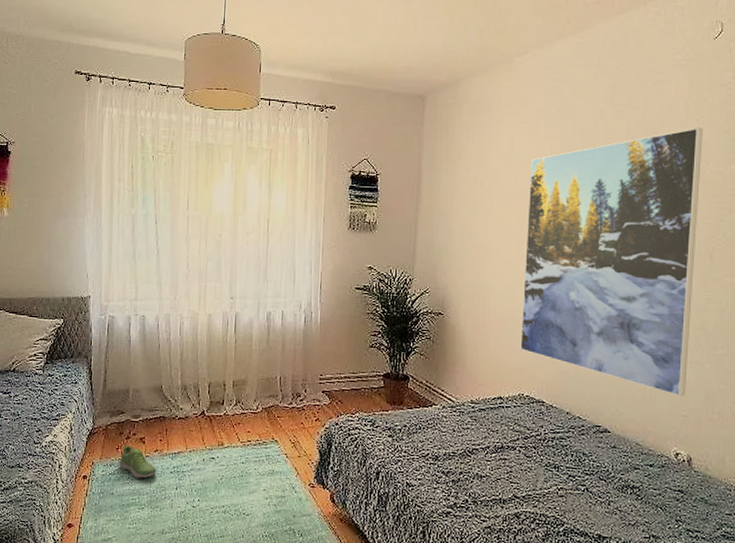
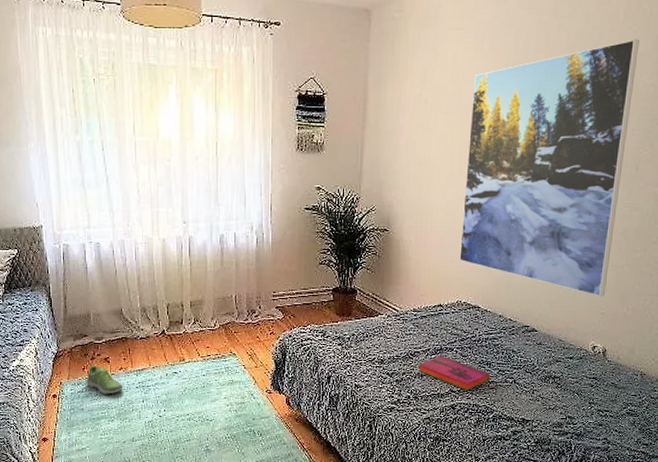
hardback book: none [478,454,559,498] -> present [419,355,490,391]

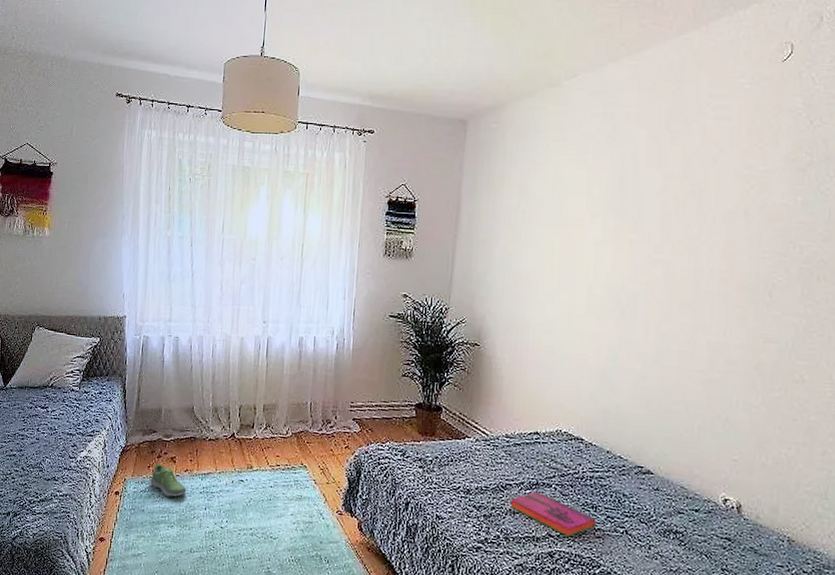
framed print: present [459,39,639,297] -> none [560,156,767,440]

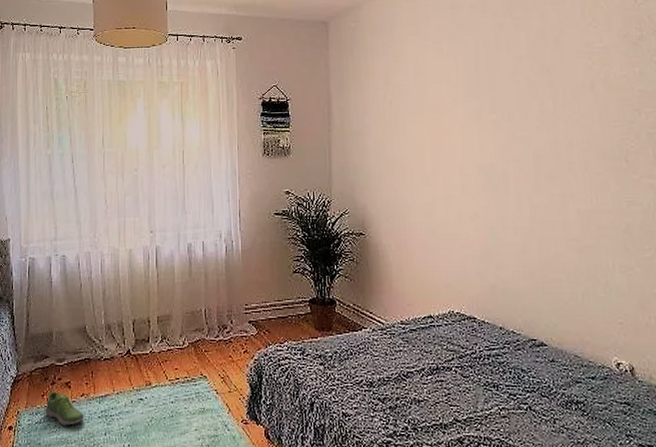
hardback book: present [511,491,596,537] -> none [414,376,500,420]

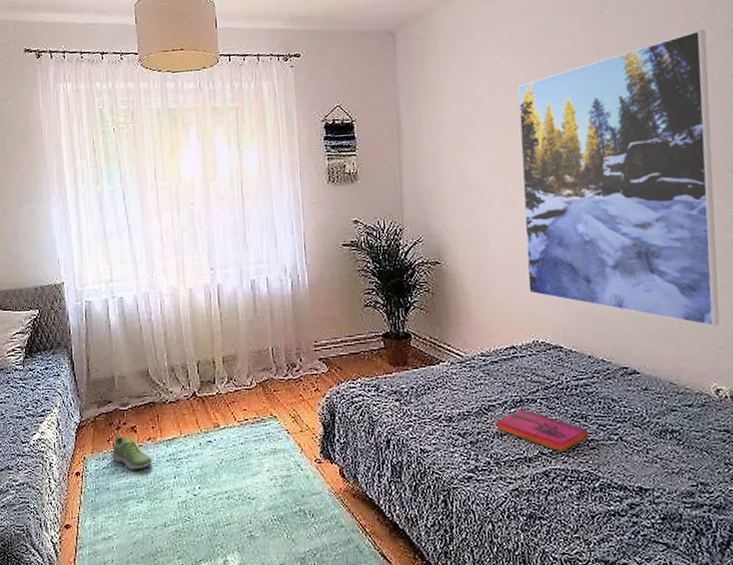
hardback book: none [414,376,500,420] -> present [496,409,588,453]
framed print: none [436,34,619,304] -> present [517,29,720,327]

